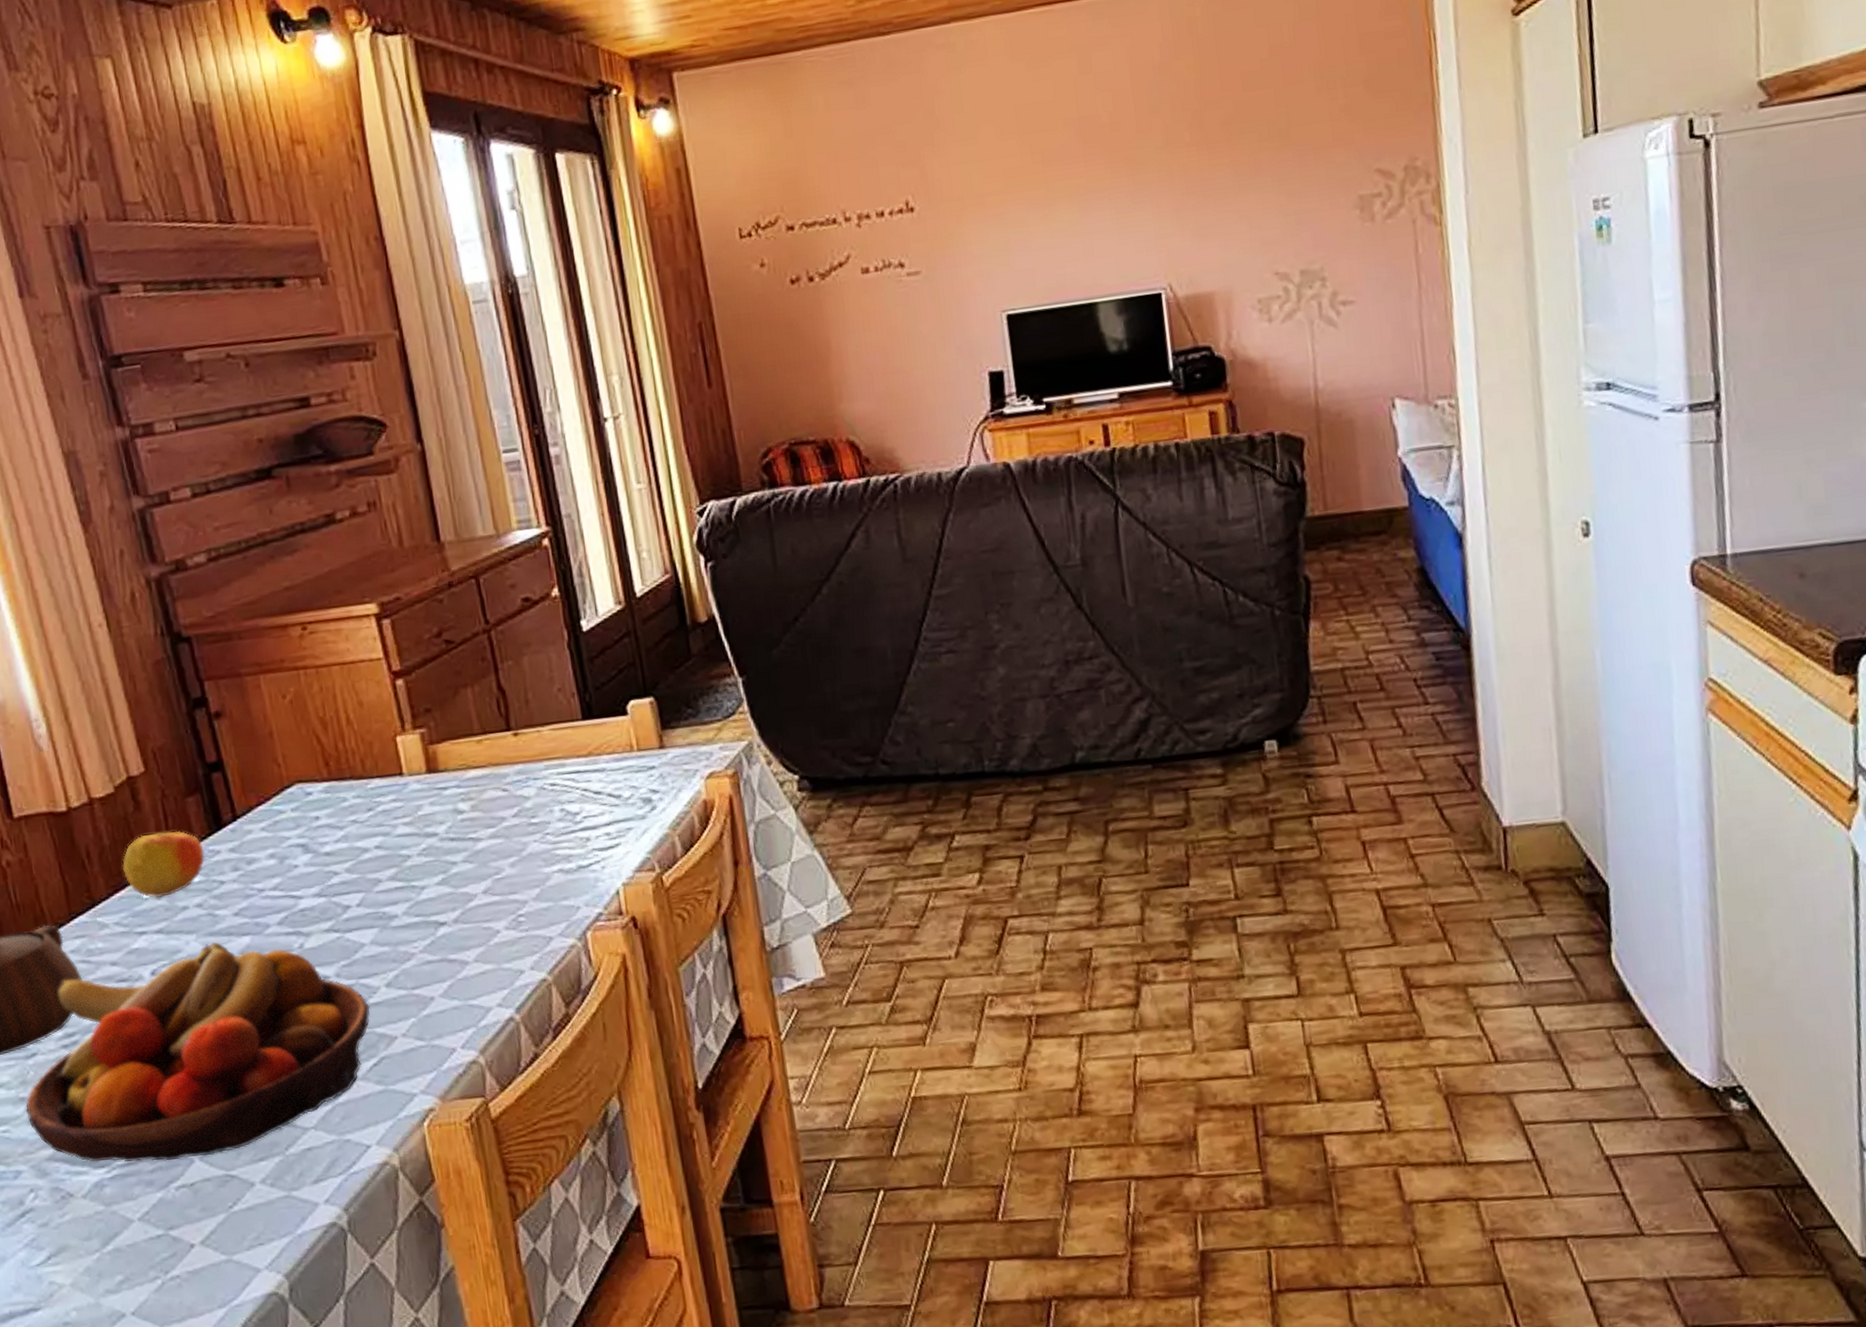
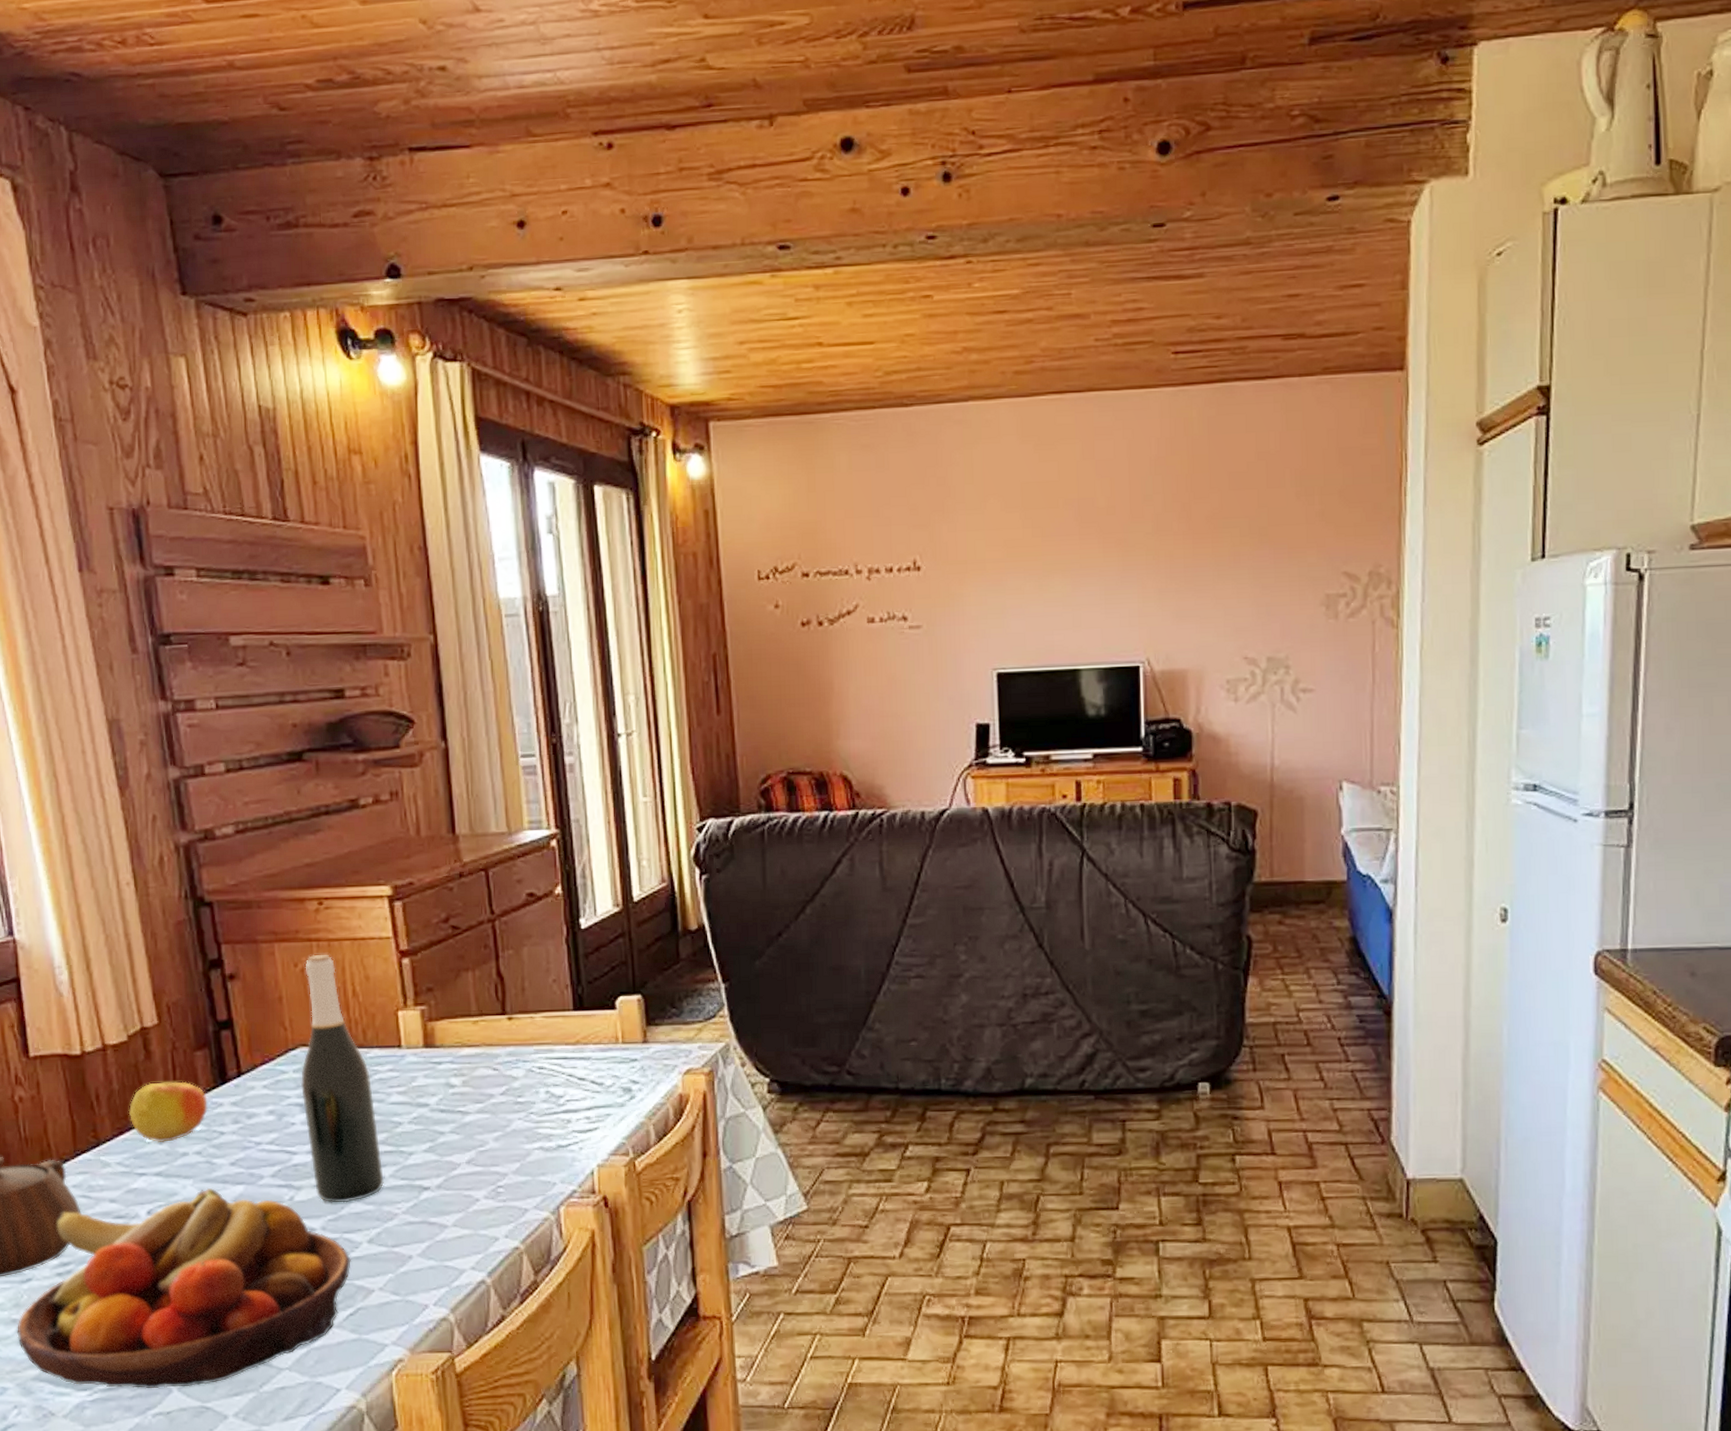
wine bottle: none [294,682,398,948] -> present [300,954,384,1203]

